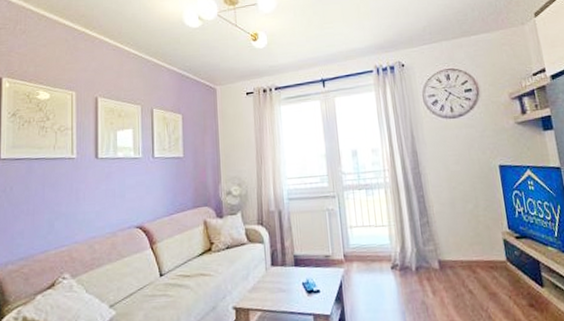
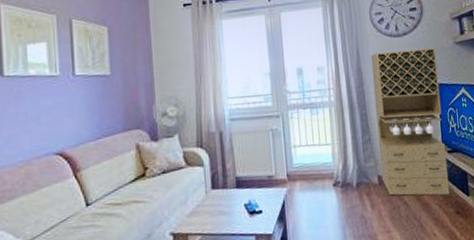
cabinet: none [425,129,521,285] -> present [370,48,450,196]

